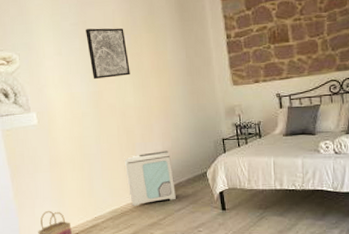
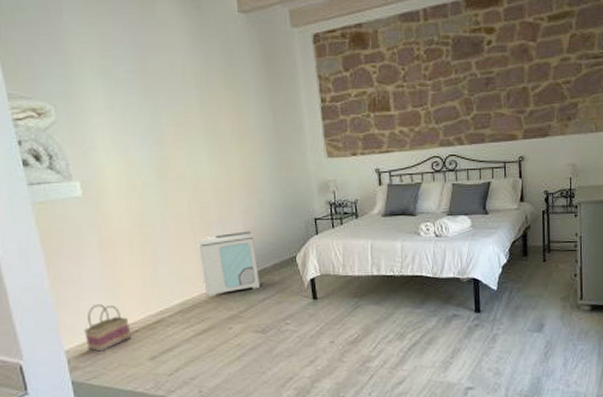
wall art: present [86,28,130,80] -> none [147,79,205,143]

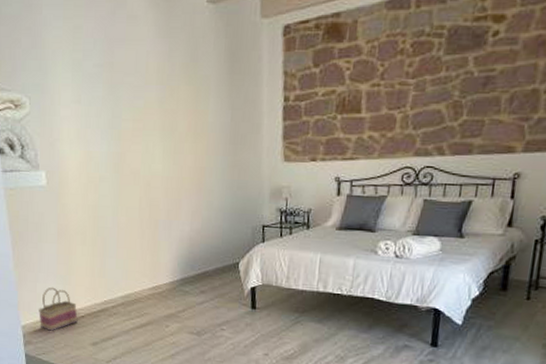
air purifier: present [195,231,260,298] -> none [142,232,200,294]

